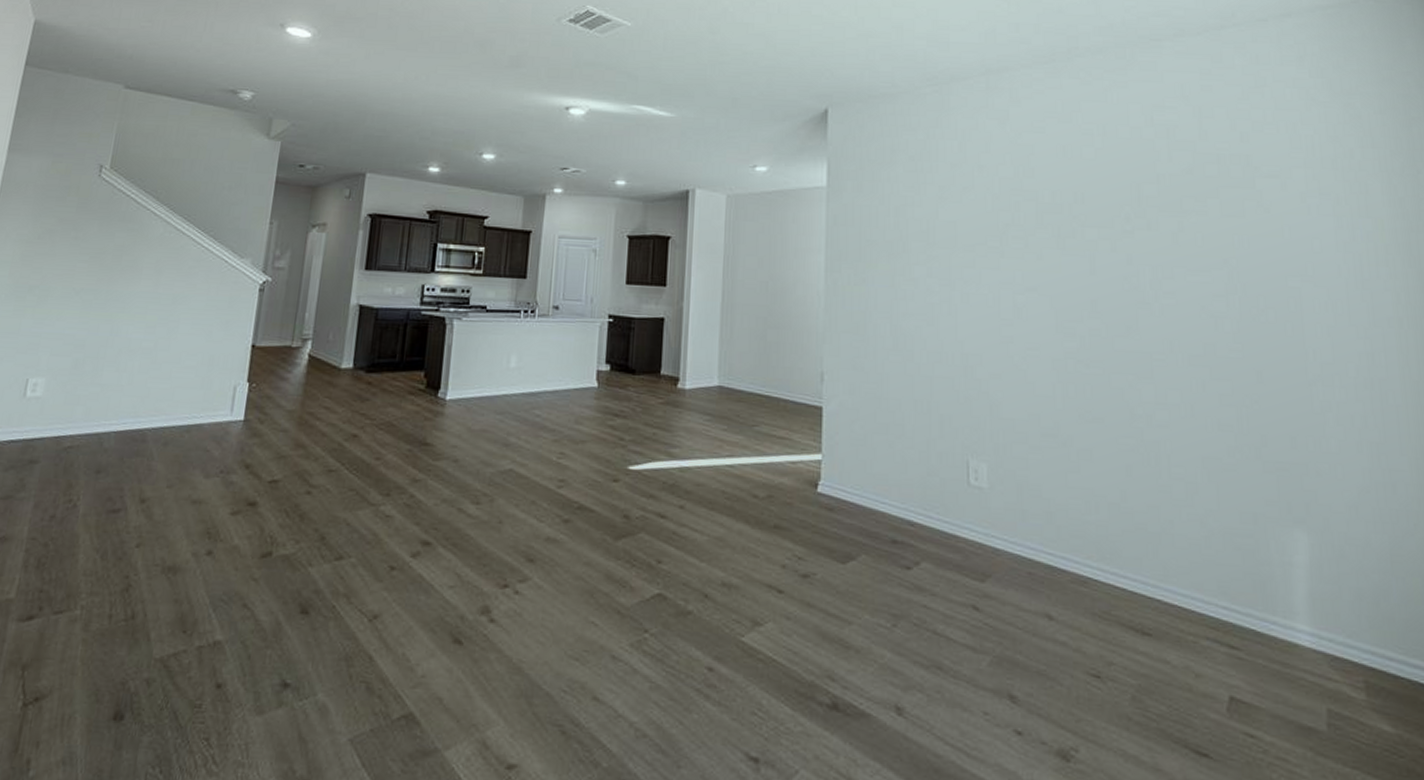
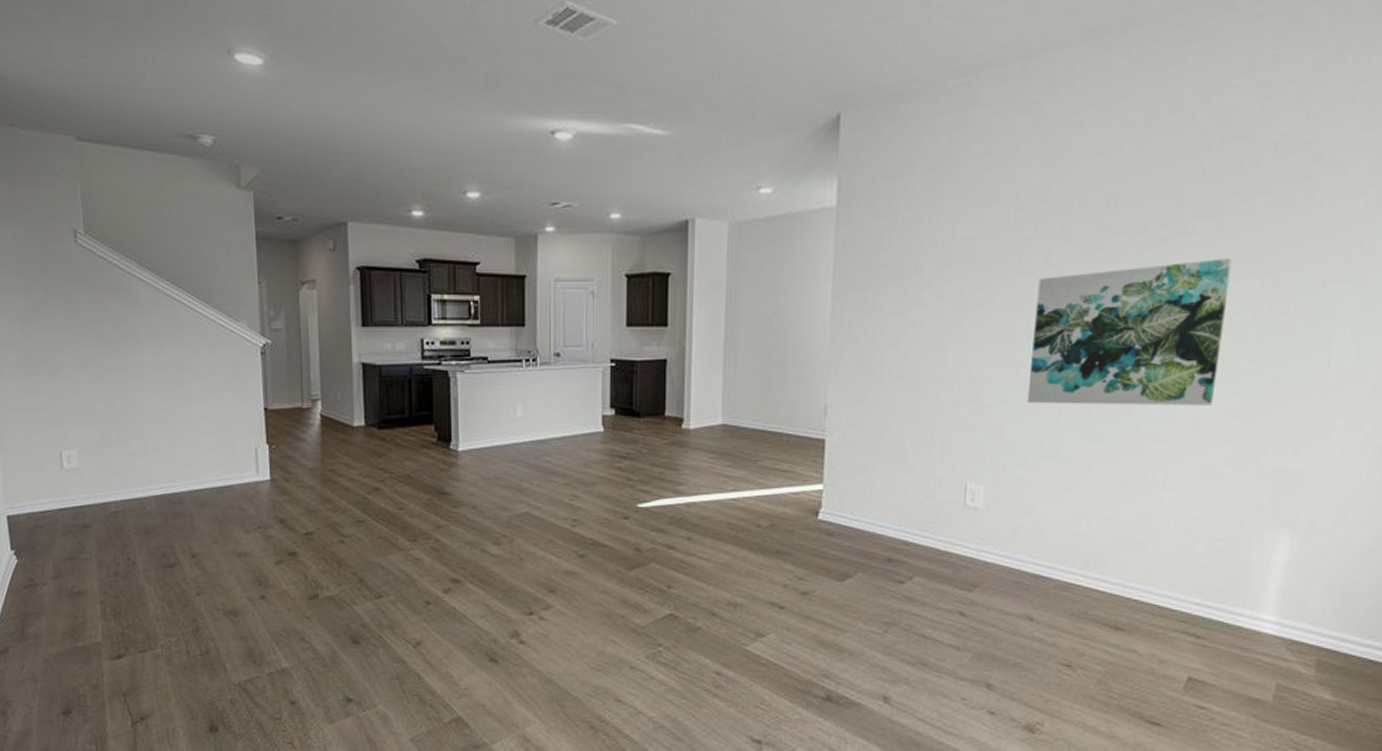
wall art: none [1020,252,1203,392] -> present [1026,257,1233,406]

